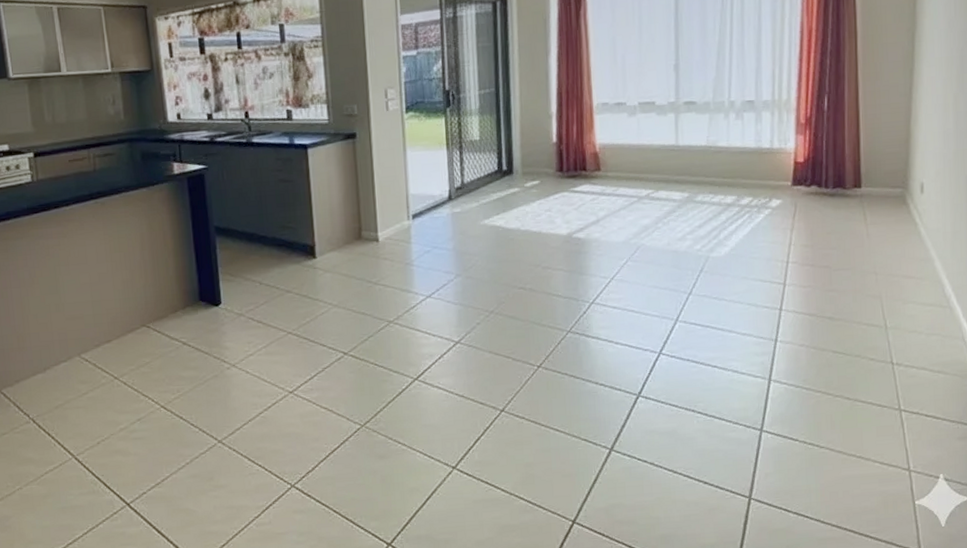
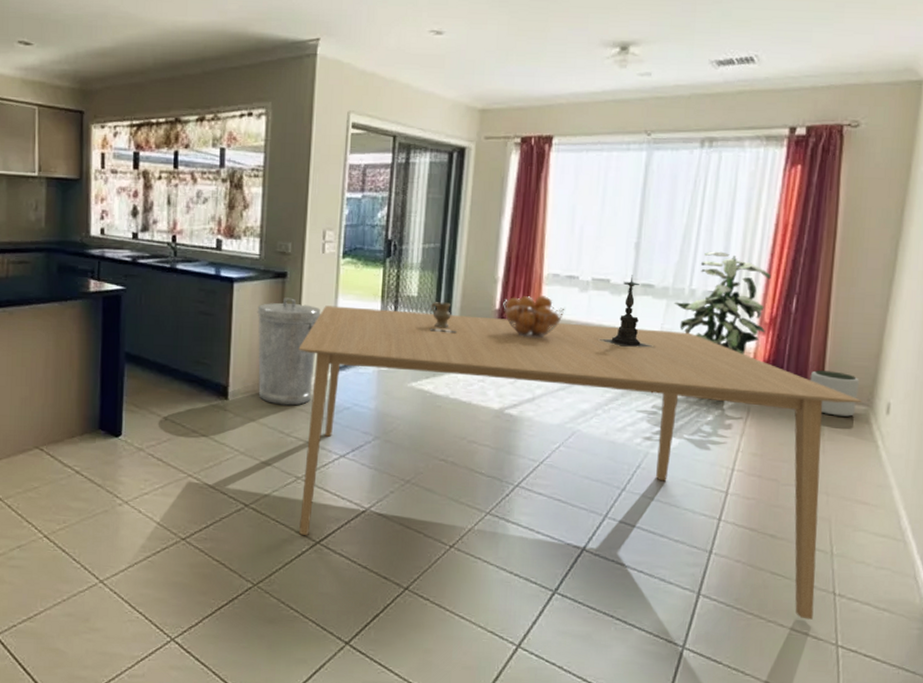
trash can: none [332,156,393,257] -> present [257,297,321,406]
dining table: none [375,141,898,390] -> present [298,305,863,620]
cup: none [493,142,520,171] -> present [429,302,457,334]
fruit basket: none [559,124,617,166] -> present [503,295,565,339]
candle holder: none [650,95,703,163] -> present [597,275,654,348]
indoor plant: none [716,63,802,156] -> present [673,251,771,355]
plant pot: none [848,160,893,201] -> present [810,370,859,417]

